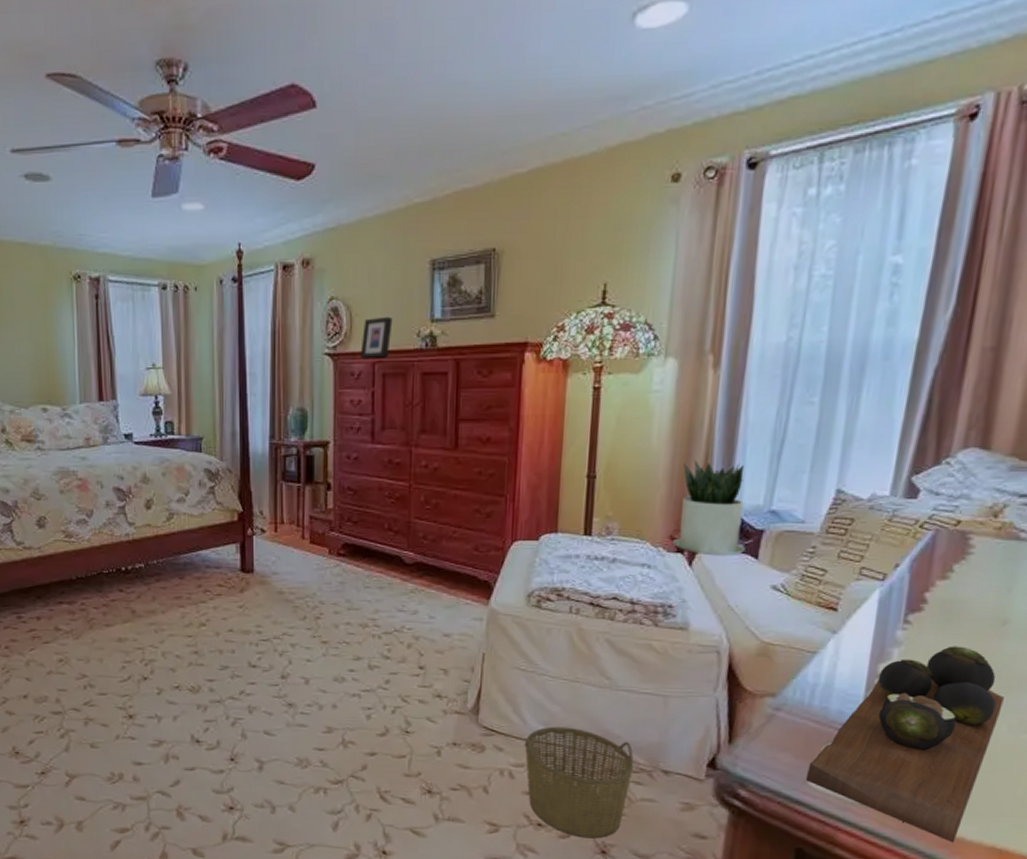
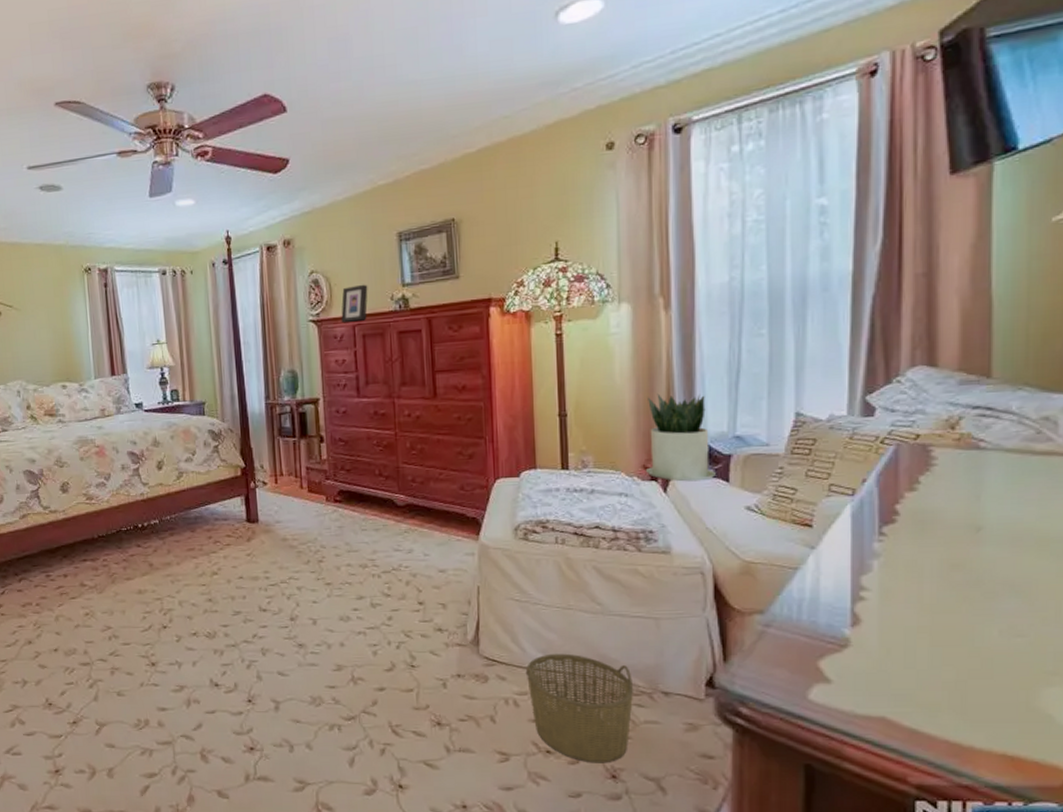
decorative tray: present [805,646,1004,843] -> none [804,554,990,752]

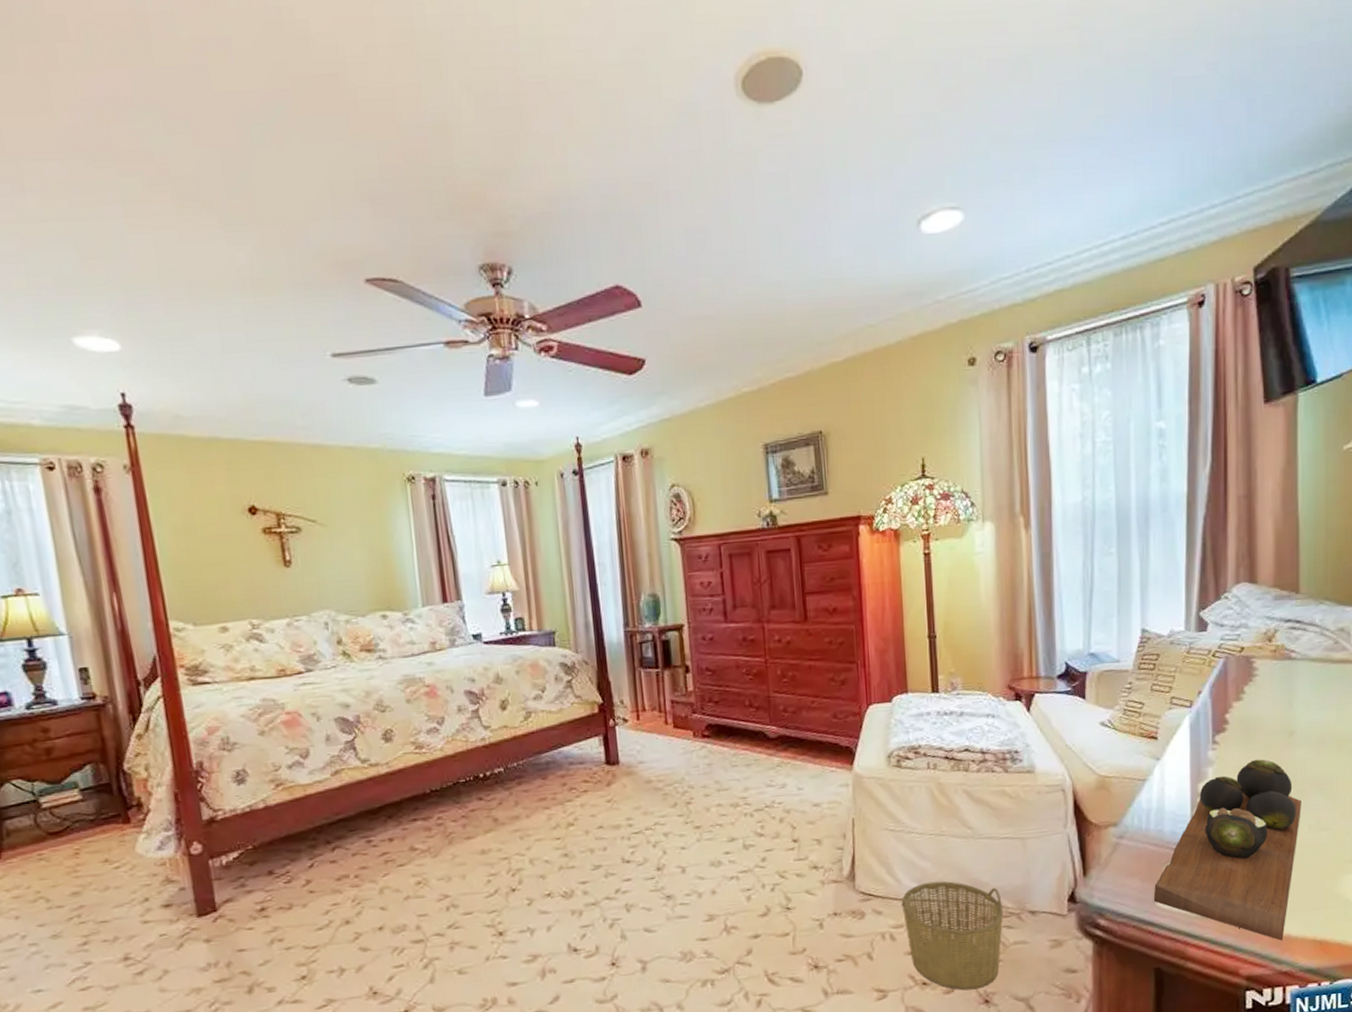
picture frame: present [341,284,368,324] -> none [705,499,734,542]
planter: present [645,393,716,482] -> none [1010,613,1073,701]
decorative tray: none [804,554,990,752] -> present [1153,759,1301,941]

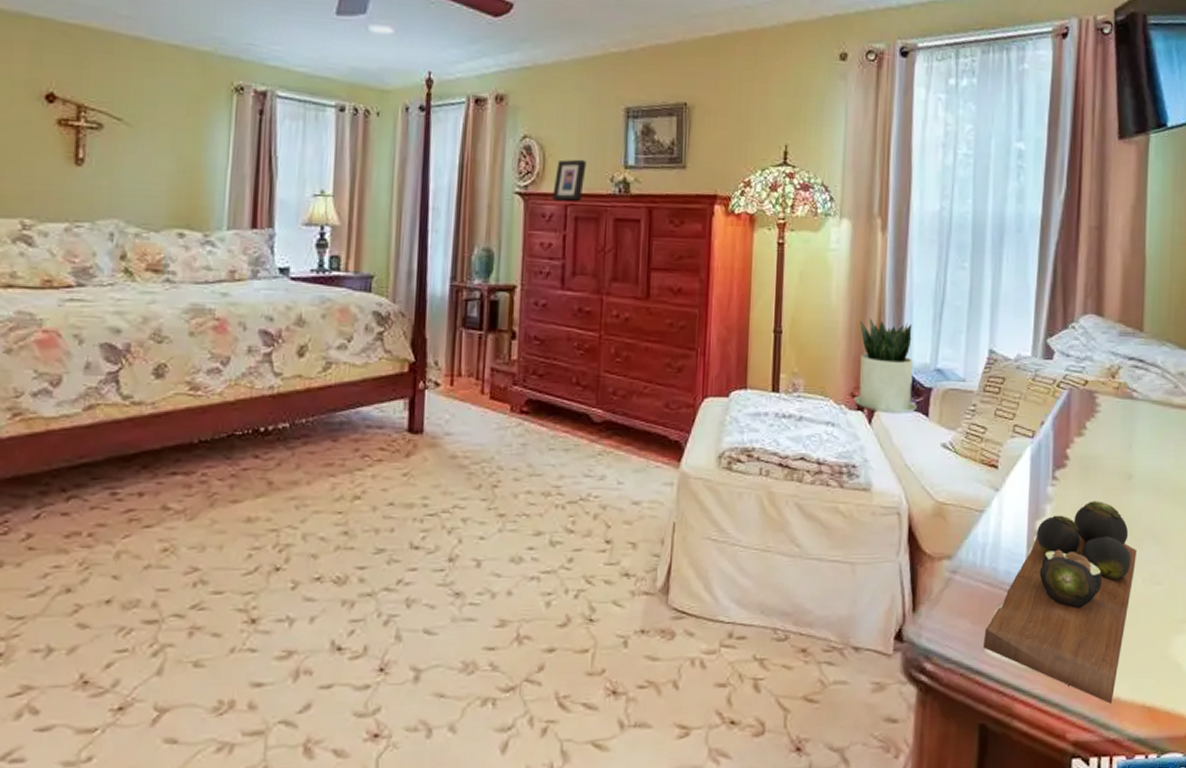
picture frame: none [705,499,734,542] -> present [552,159,587,202]
basket: present [901,881,1004,990] -> none [716,603,826,734]
planter: none [1010,613,1073,701] -> present [852,317,917,414]

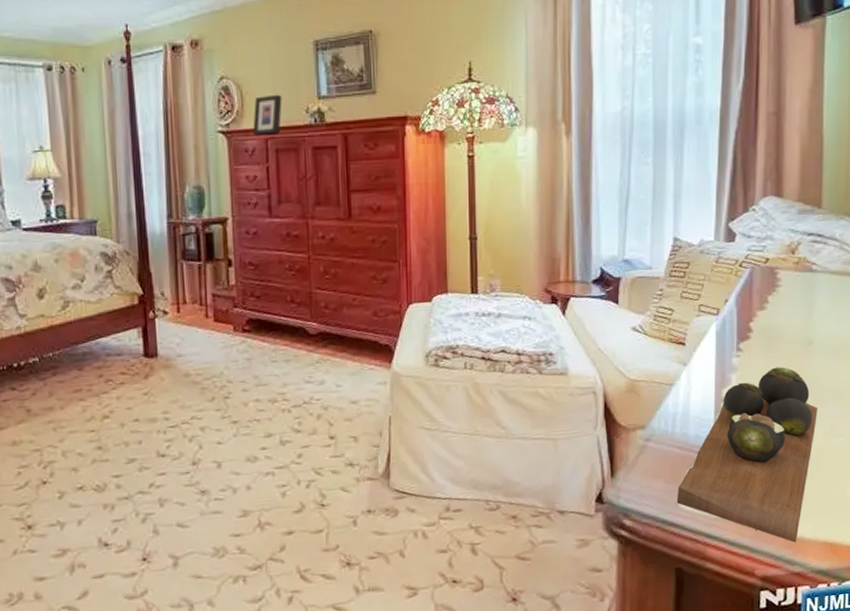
planter: present [852,317,917,414] -> none [546,218,607,305]

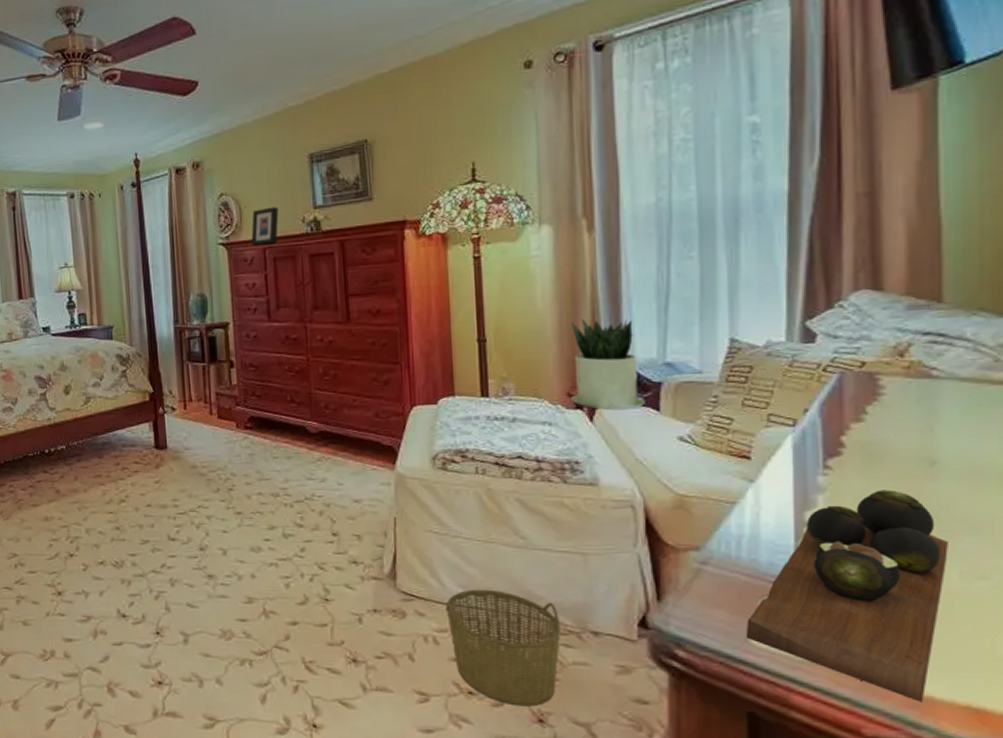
basket: none [434,480,534,588] -> present [445,589,561,707]
planter: none [546,218,607,305] -> present [570,318,645,411]

